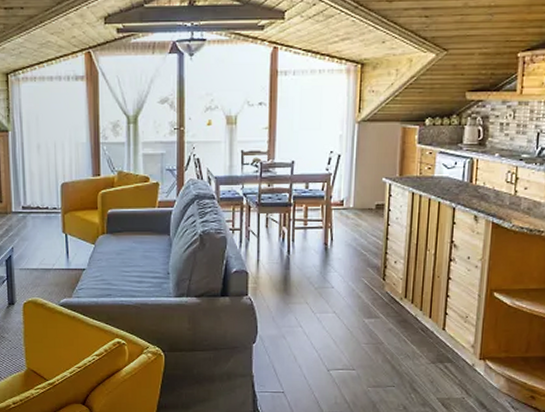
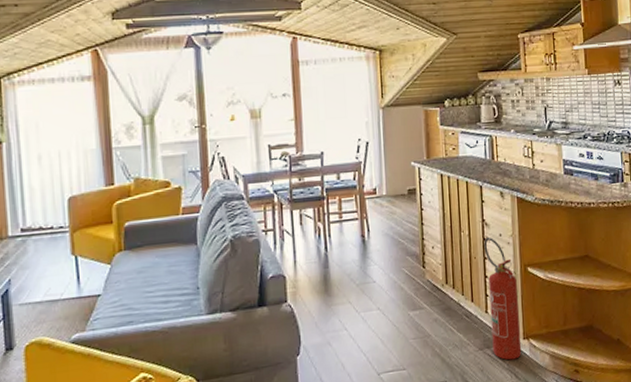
fire extinguisher: none [445,259,480,377] -> present [484,237,522,360]

